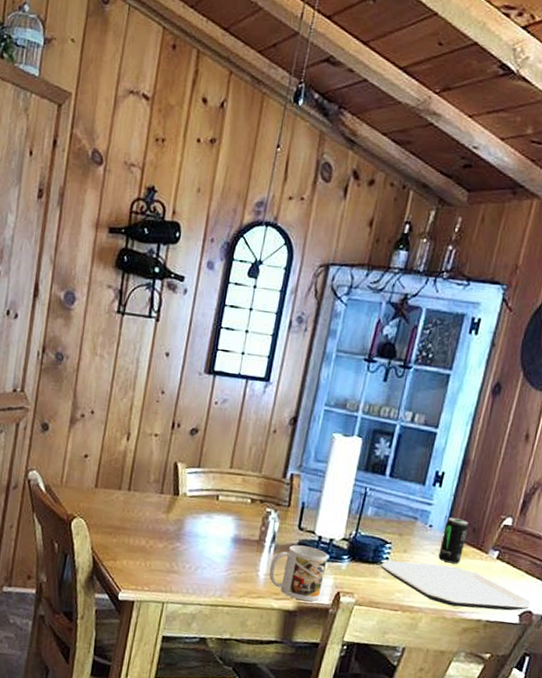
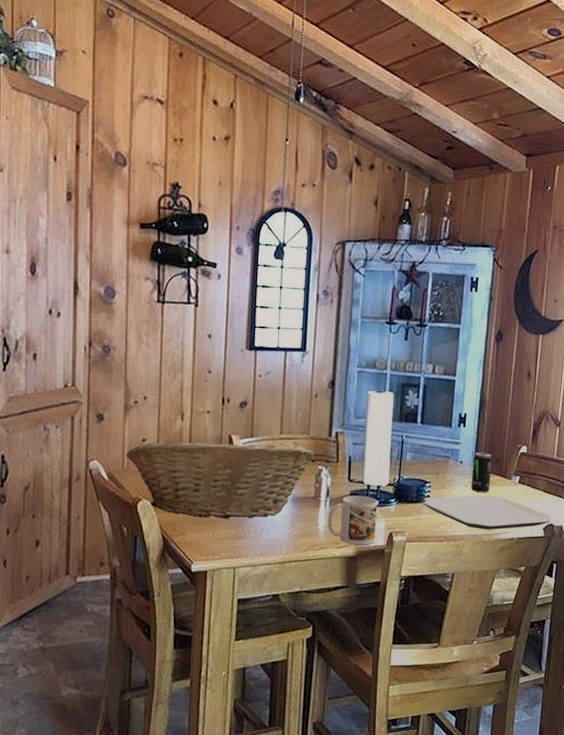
fruit basket: none [66,460,264,554] -> present [126,436,314,519]

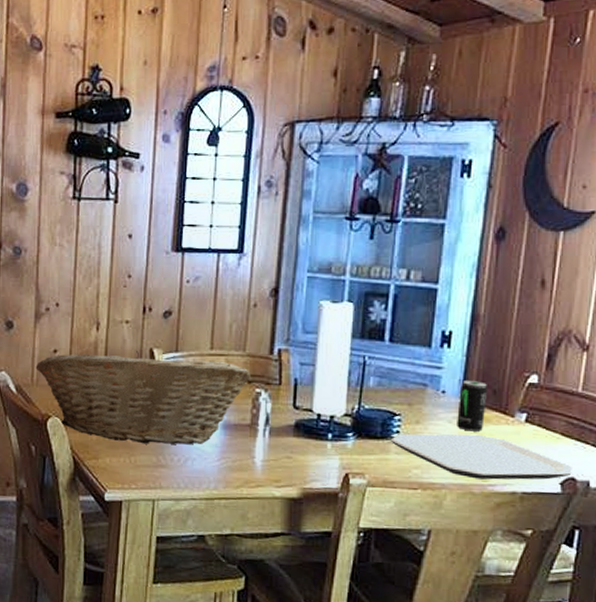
mug: present [327,495,378,546] -> none [266,425,330,487]

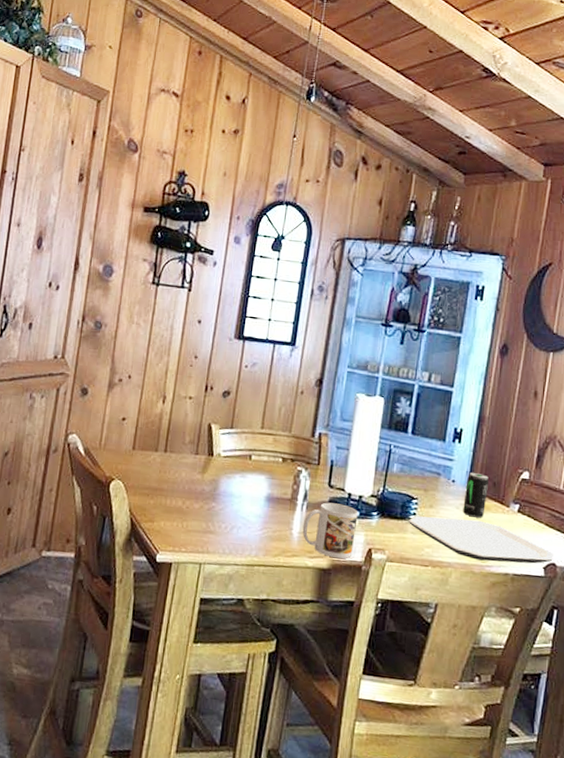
fruit basket: present [35,350,251,445] -> none [104,422,294,513]
mug: none [266,425,330,487] -> present [302,502,358,559]

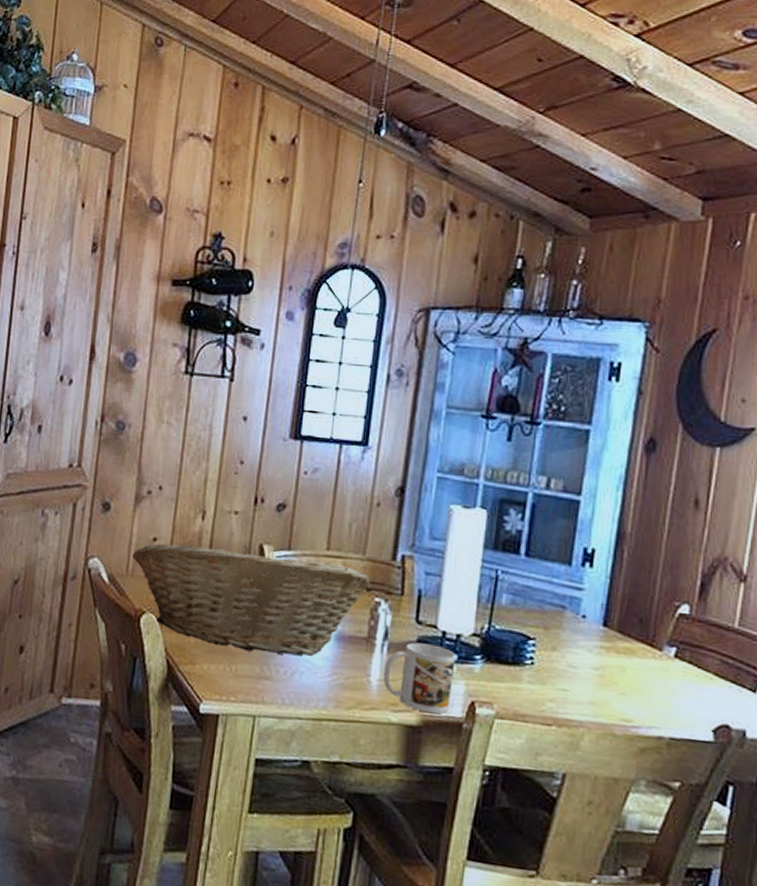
fruit basket: none [104,422,294,513] -> present [131,543,370,655]
plate: present [408,516,553,564] -> none [523,660,726,725]
beverage can: present [463,473,489,518] -> none [598,606,634,665]

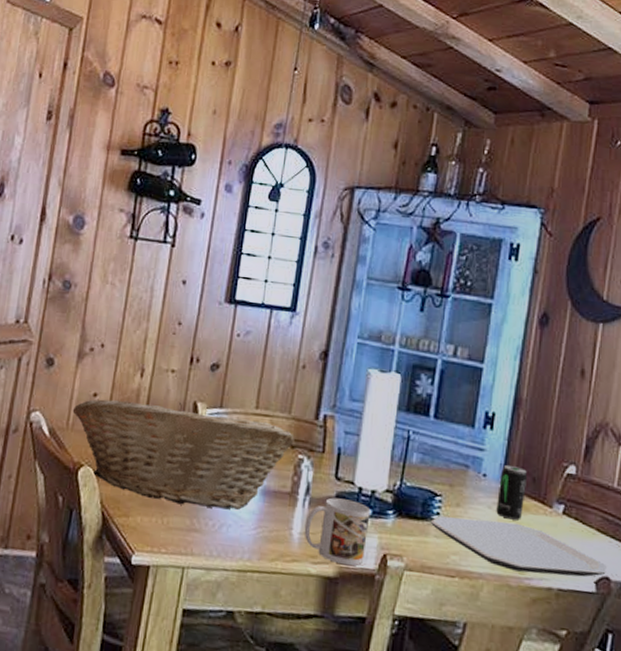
plate: none [523,660,726,725] -> present [430,516,607,577]
beverage can: none [598,606,634,665] -> present [496,465,528,521]

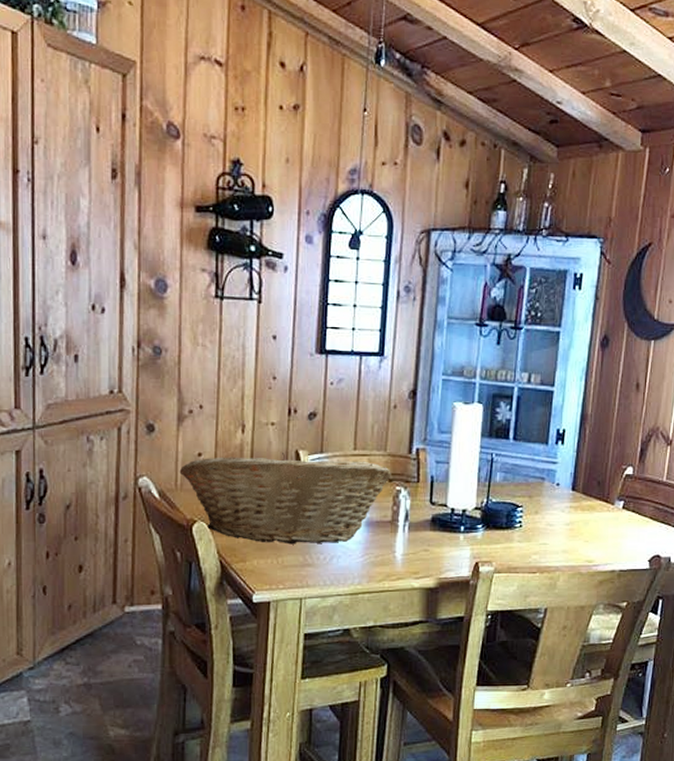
mug: present [304,497,371,566] -> none [406,520,463,576]
plate: present [430,516,607,577] -> none [514,521,658,561]
beverage can: present [496,465,528,521] -> none [568,474,594,519]

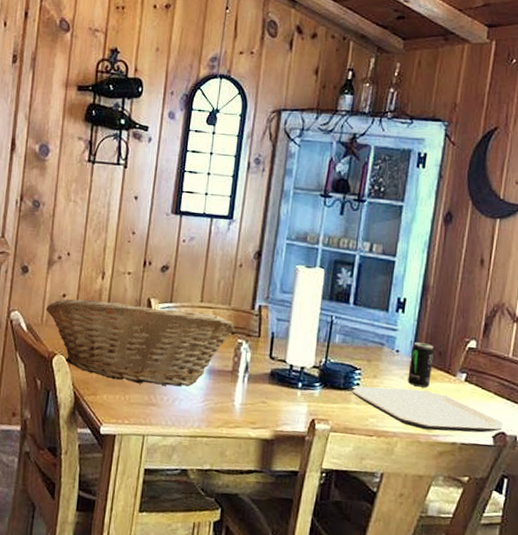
plate: none [514,521,658,561] -> present [351,386,503,433]
beverage can: none [568,474,594,519] -> present [408,342,435,388]

